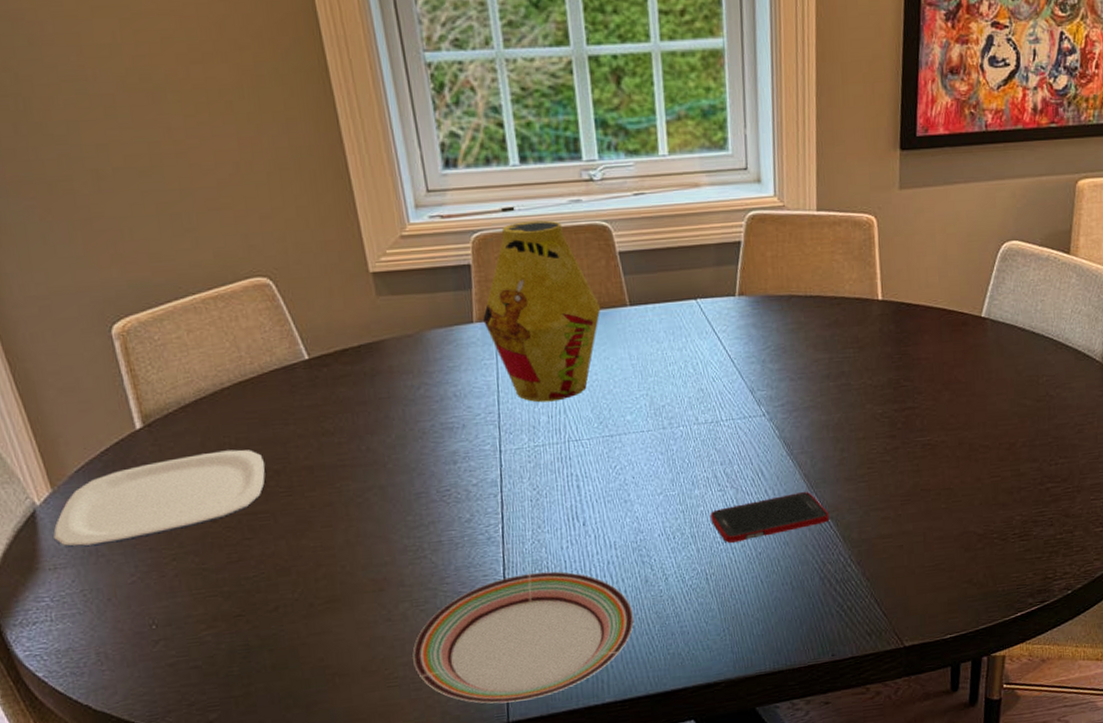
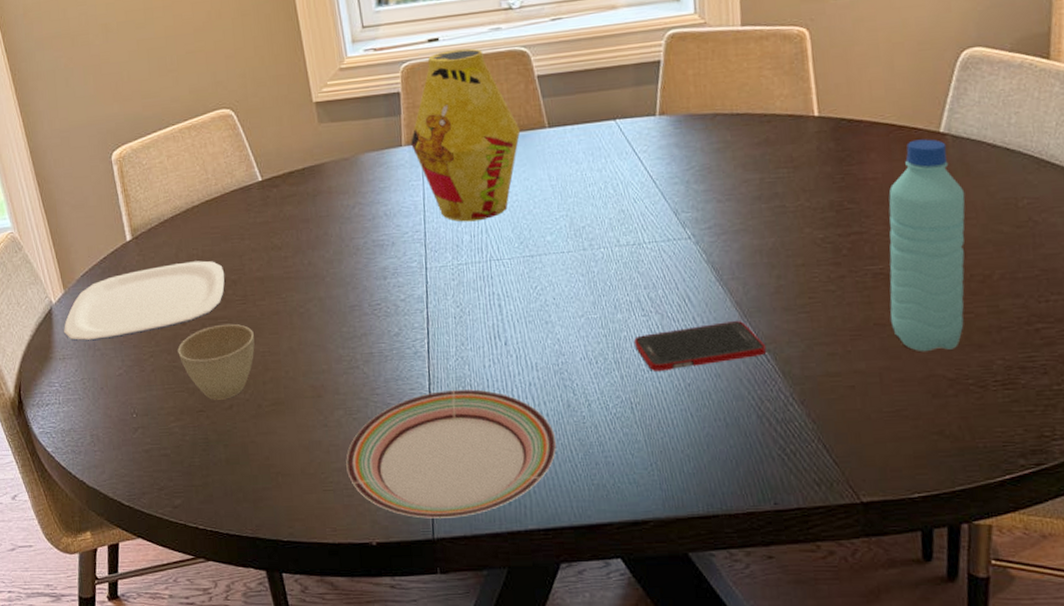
cup: none [207,518,304,603] -> present [178,323,255,400]
water bottle: none [934,323,999,513] -> present [888,139,966,352]

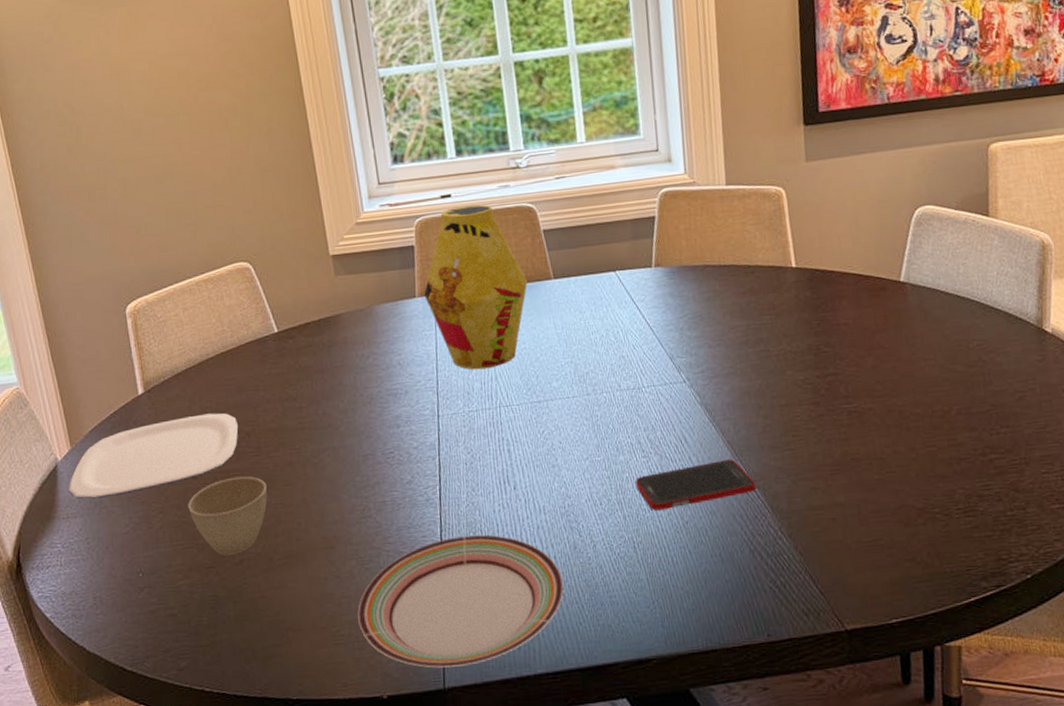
water bottle: present [888,139,966,352] -> none [859,287,929,484]

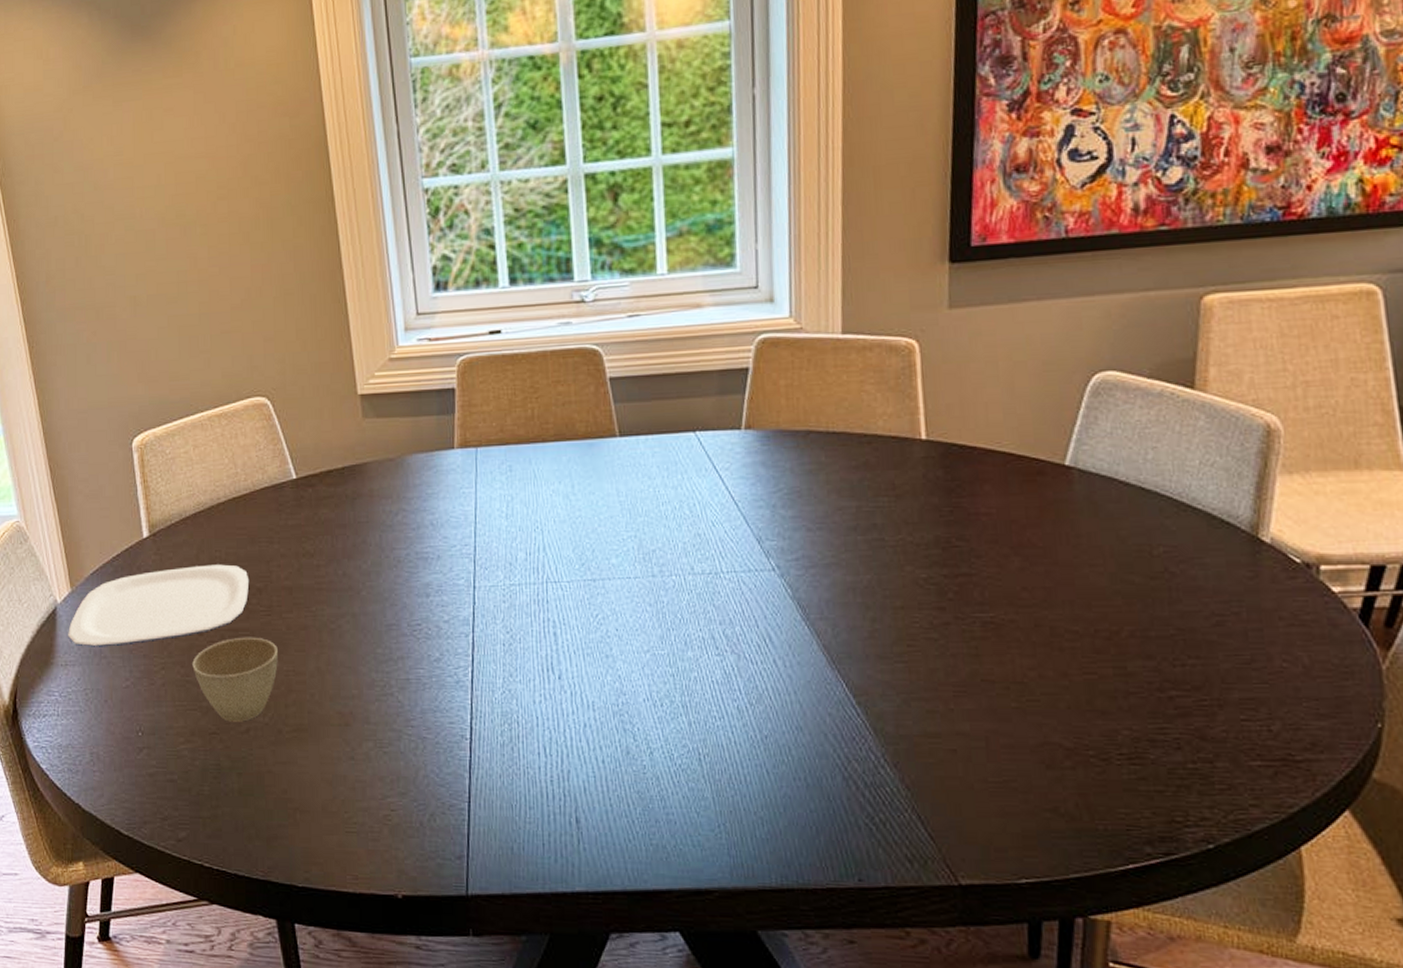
plate: present [357,534,564,668] -> none [373,727,611,873]
vase: present [424,204,528,370] -> none [464,343,588,537]
cell phone: present [636,459,757,511] -> none [706,667,857,719]

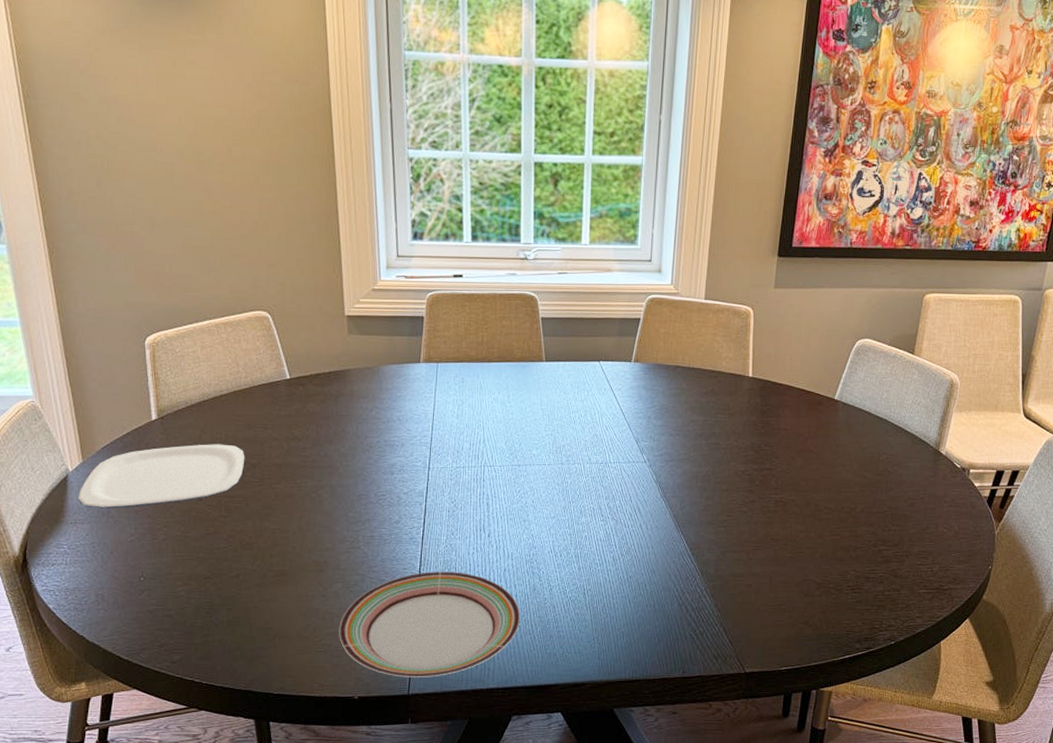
cup: present [192,637,278,722] -> none [192,502,267,569]
plate: none [373,727,611,873] -> present [339,572,520,677]

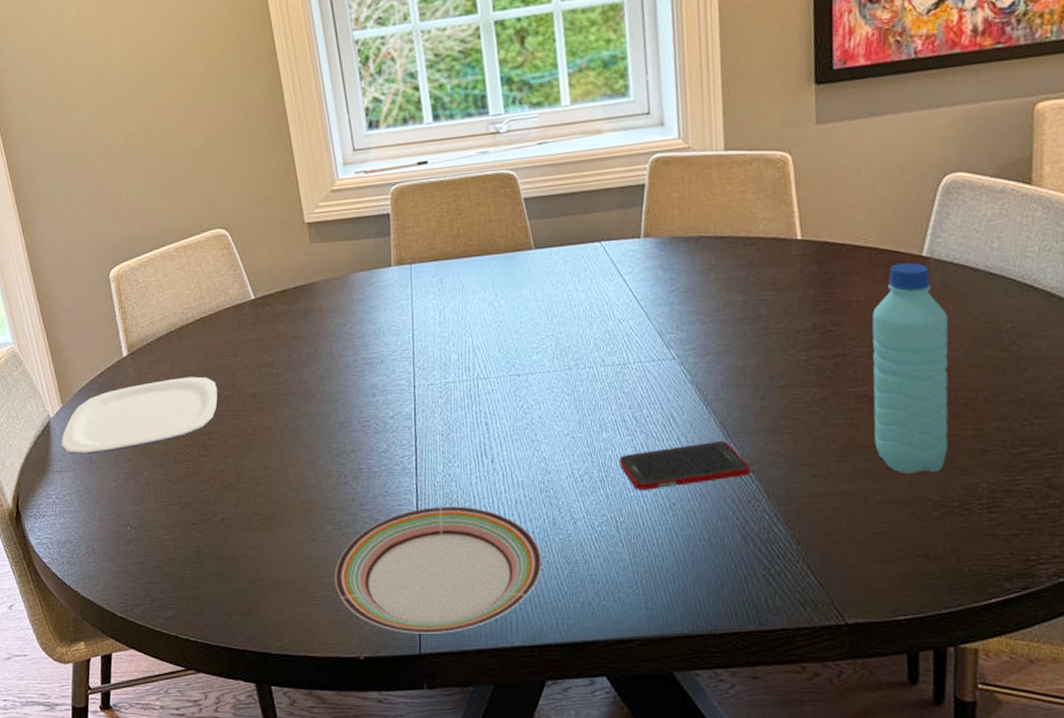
cell phone: none [593,530,692,565] -> present [619,441,751,490]
water bottle: none [782,403,846,562] -> present [872,262,949,474]

